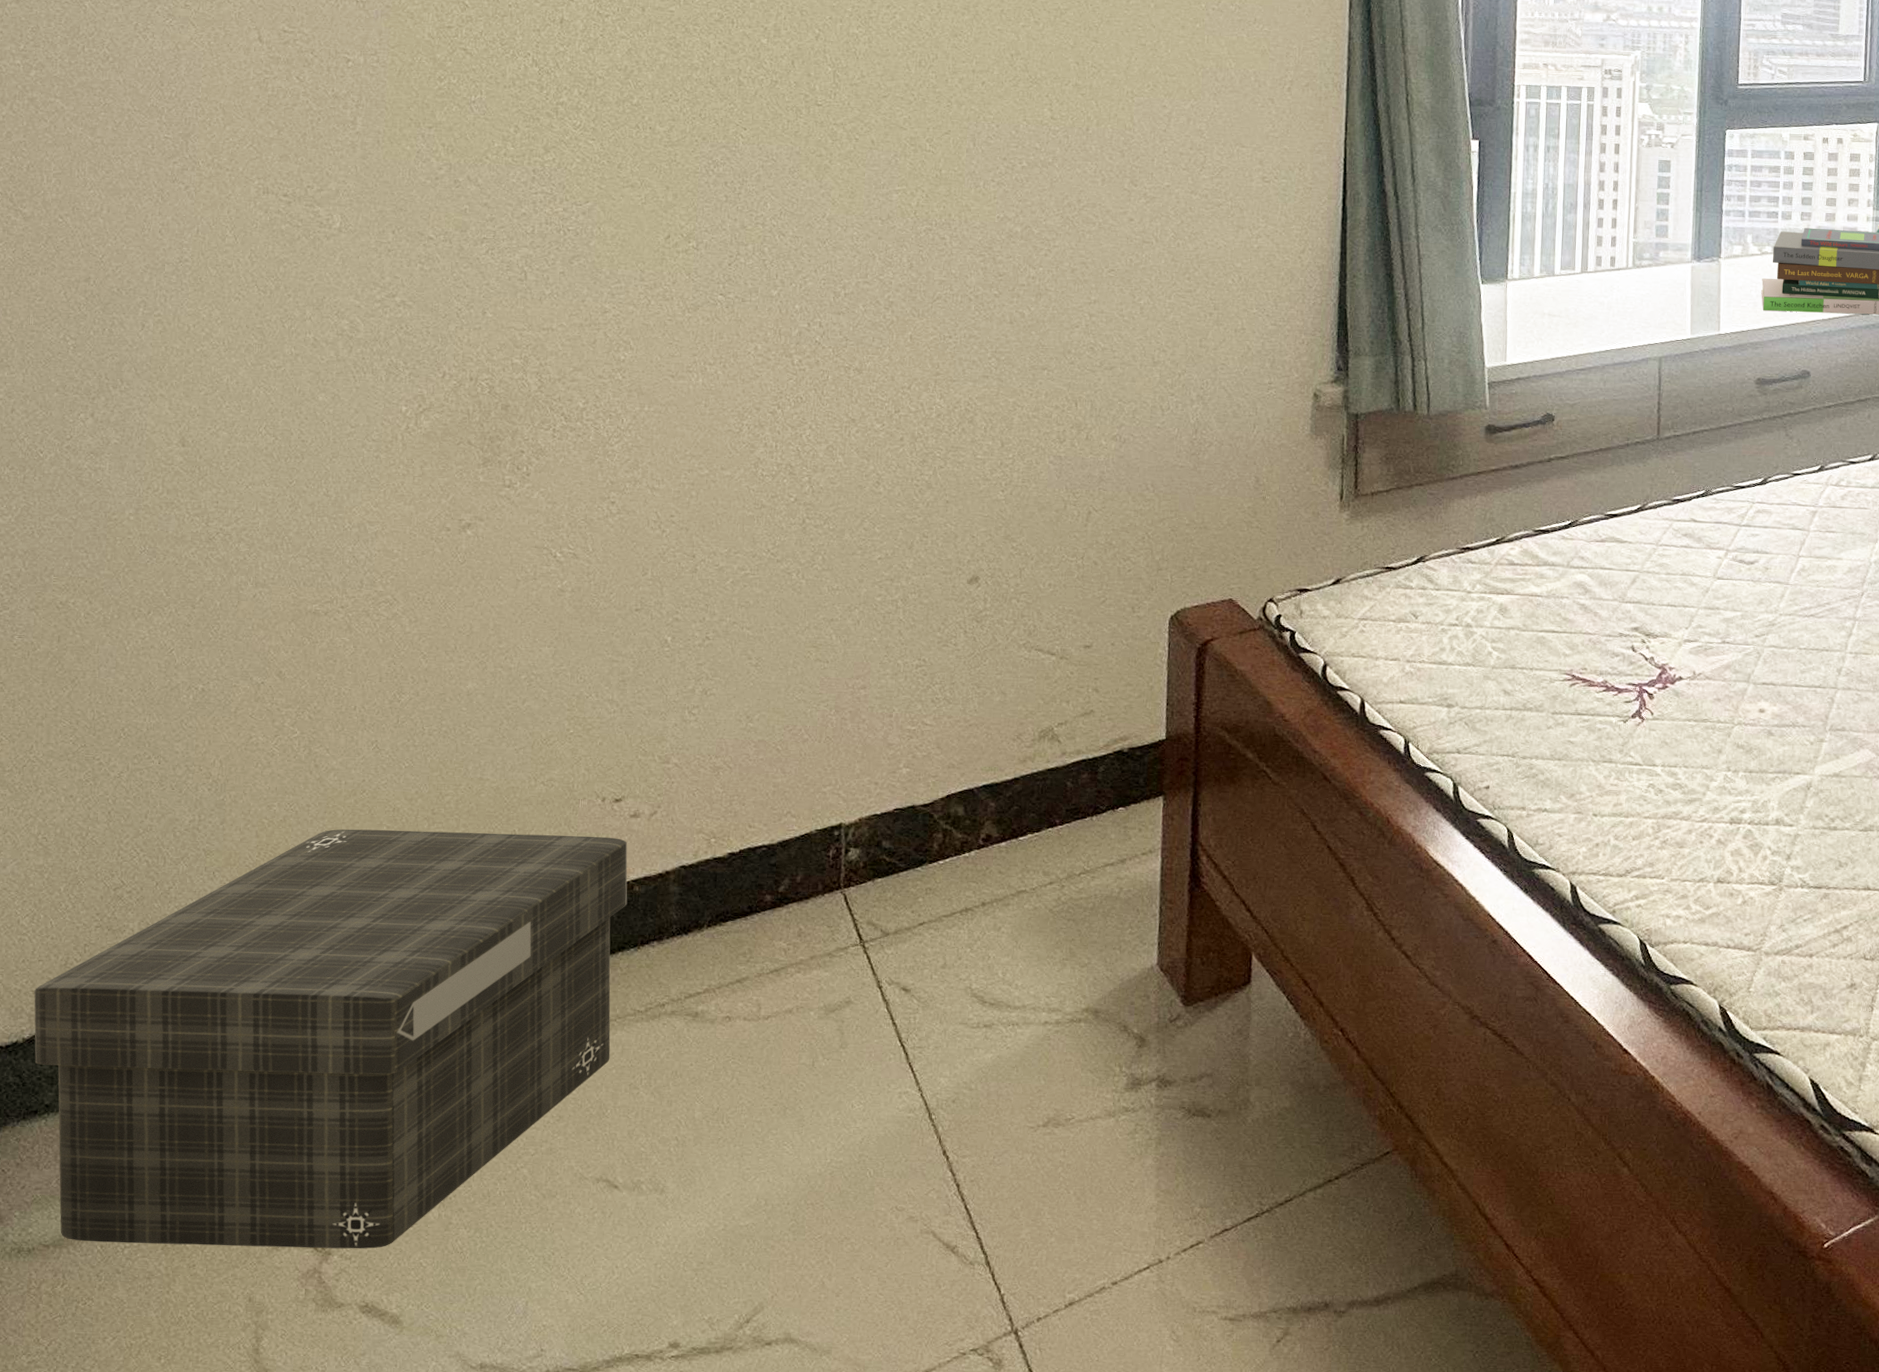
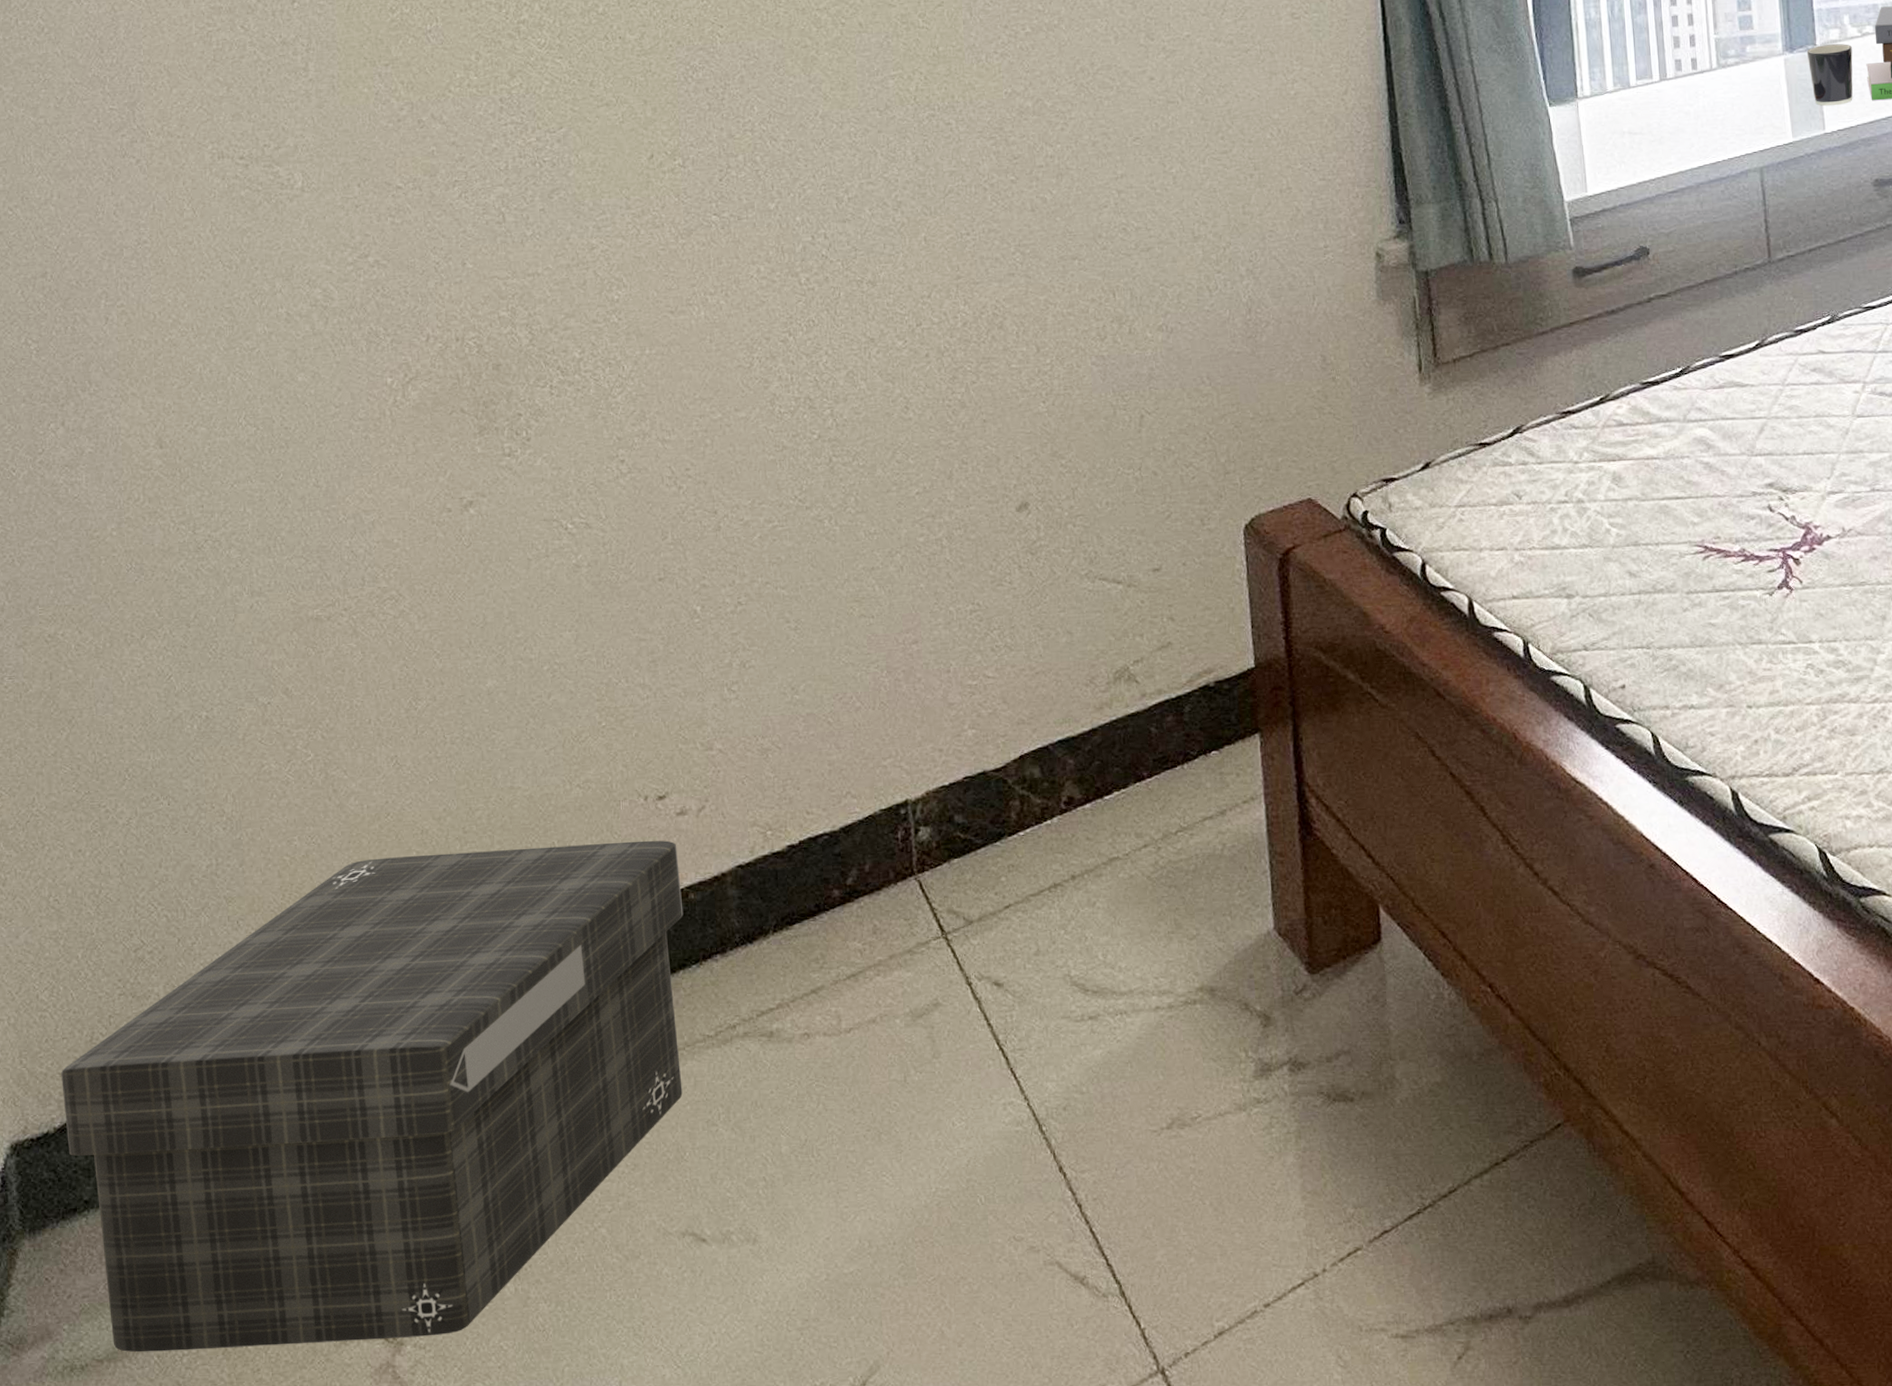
mug: none [1711,258,1751,312] -> present [1806,43,1853,107]

